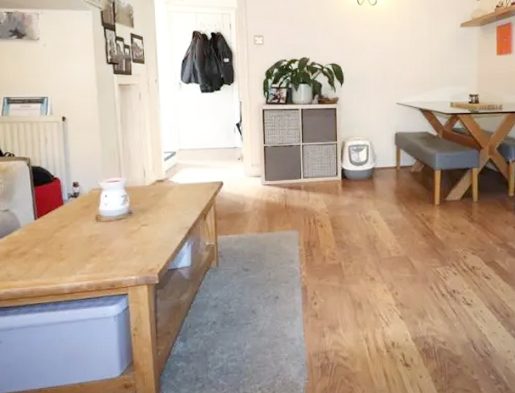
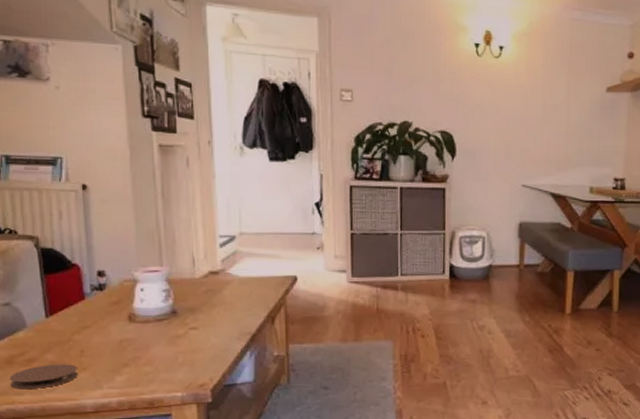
coaster: none [8,256,58,277] -> present [10,364,78,390]

